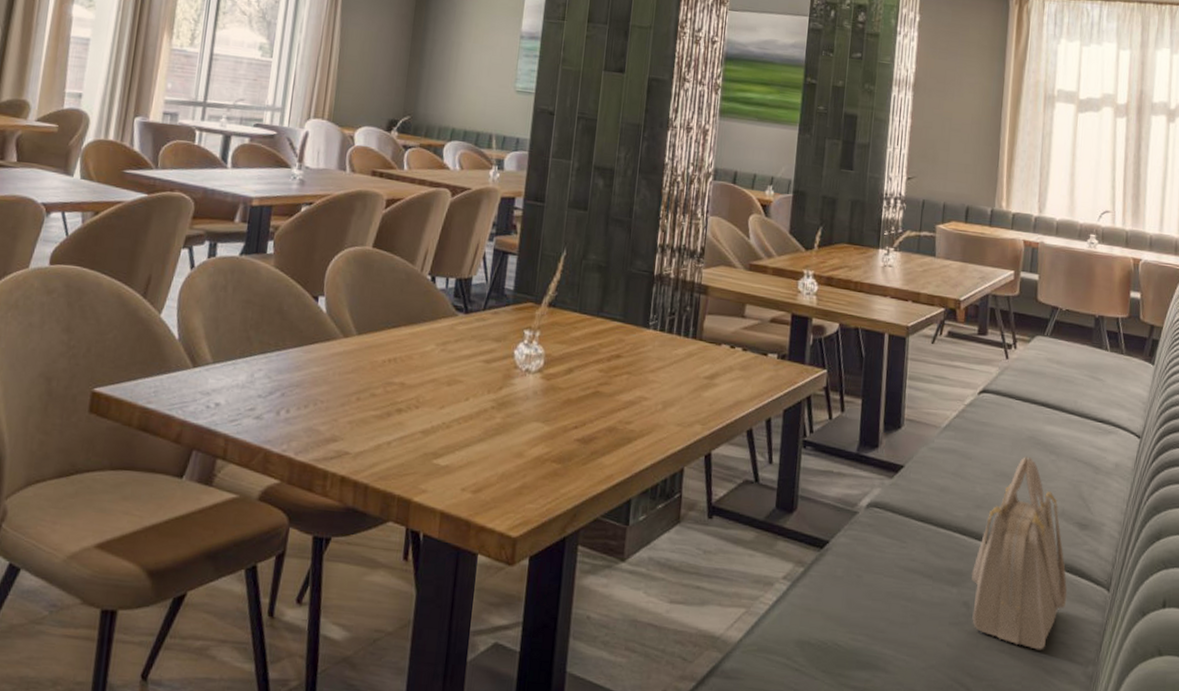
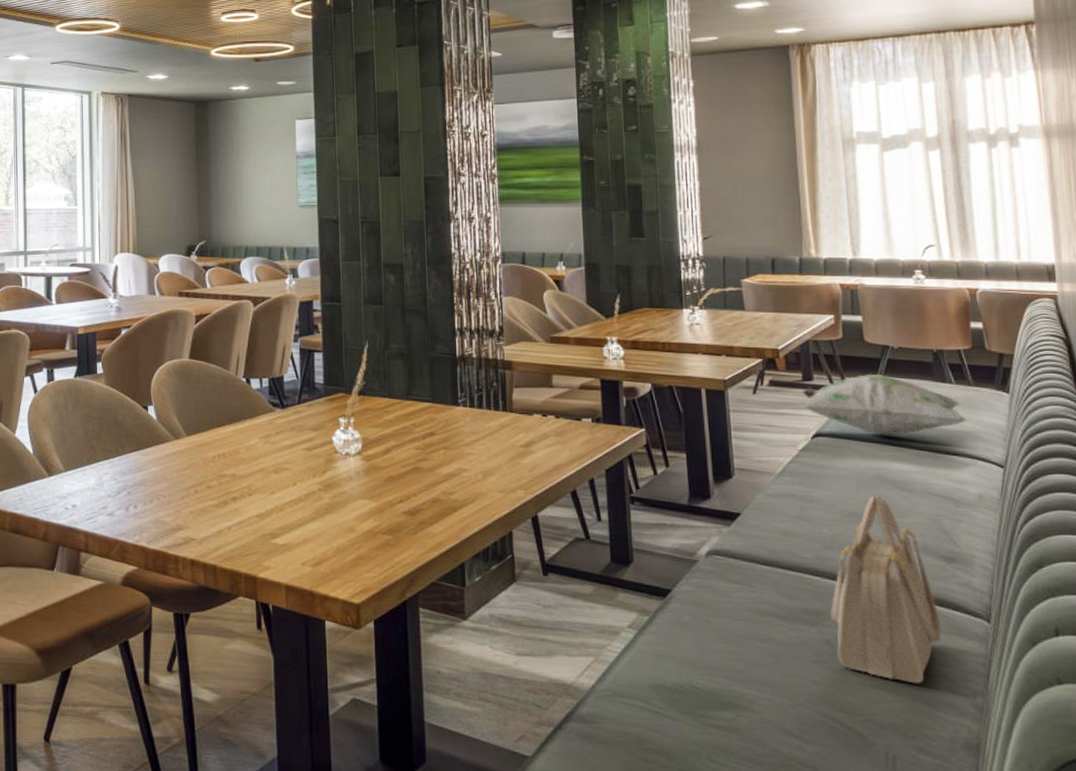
decorative pillow: none [975,333,1115,398] -> present [801,373,967,436]

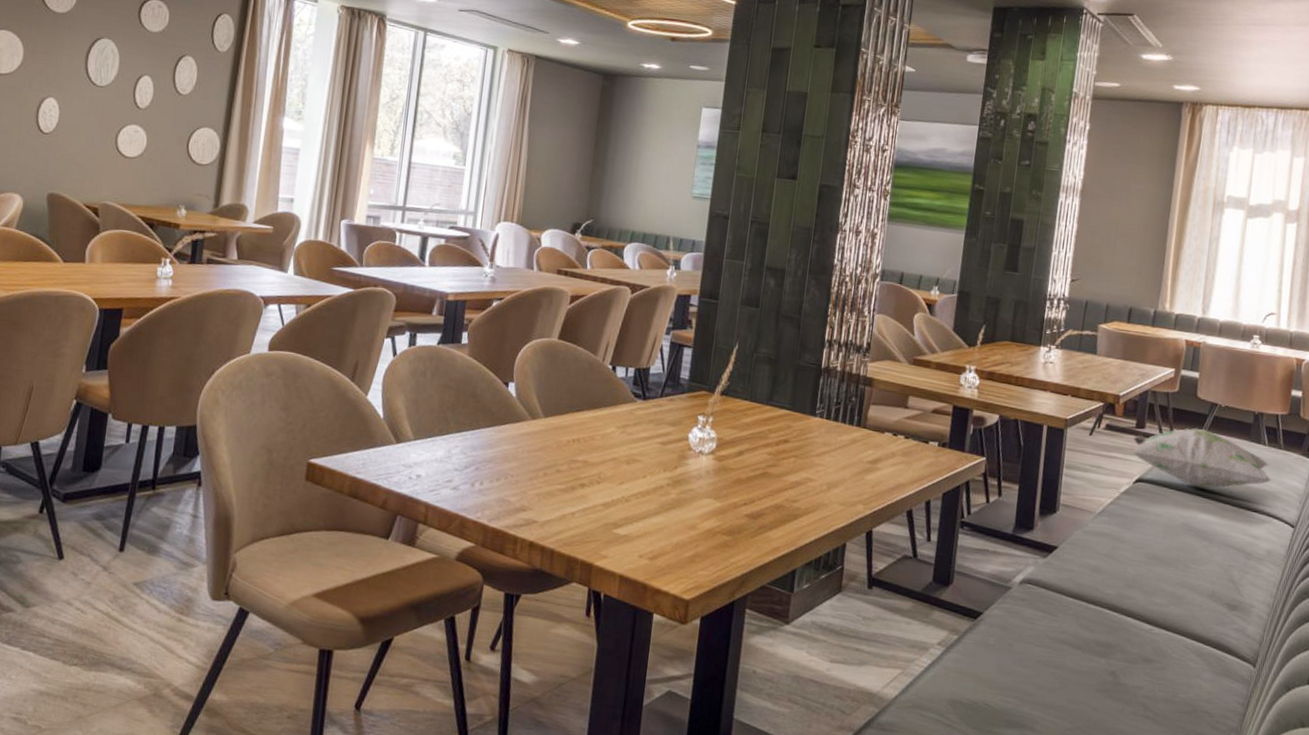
handbag: present [829,494,942,684] -> none [1118,541,1214,718]

